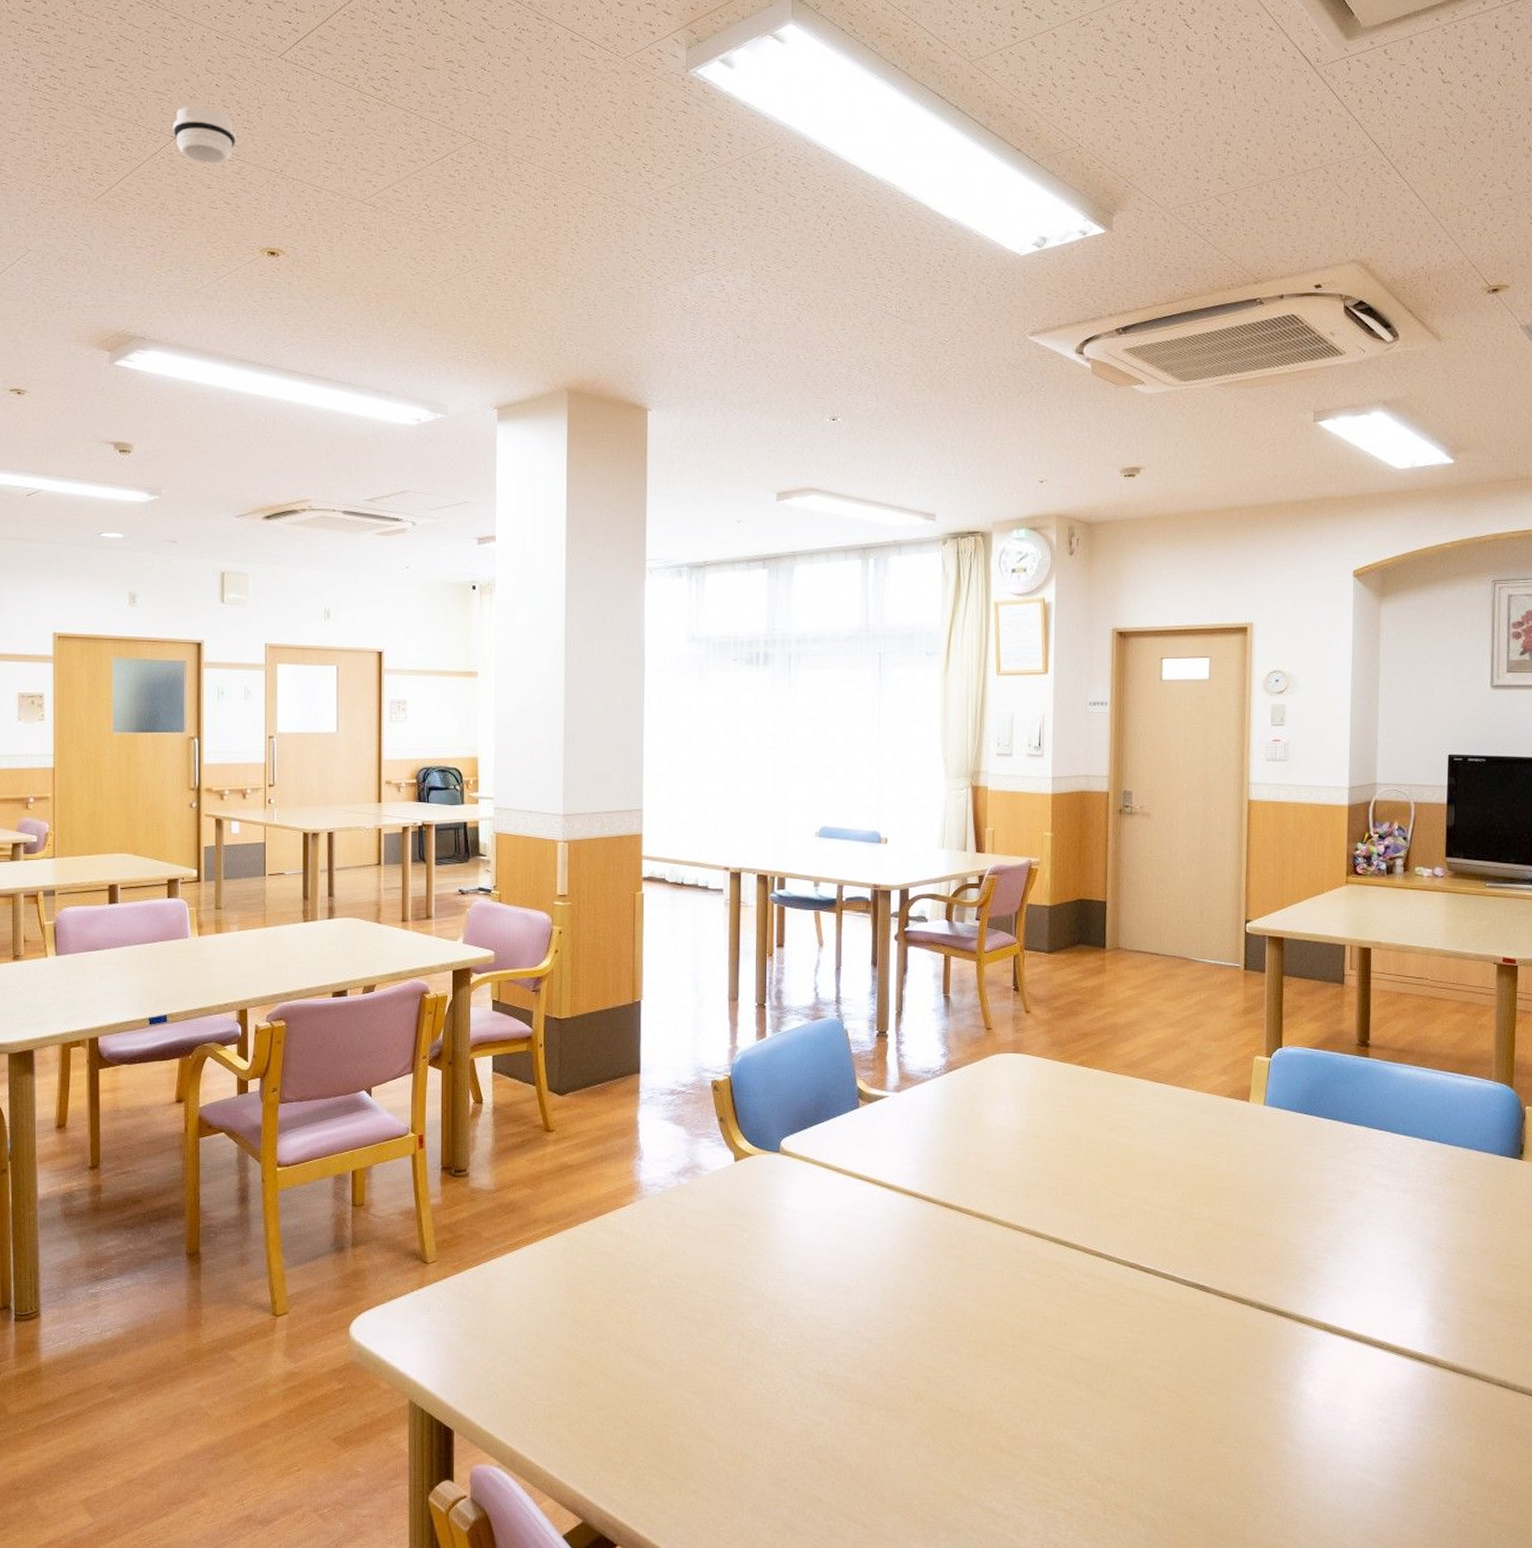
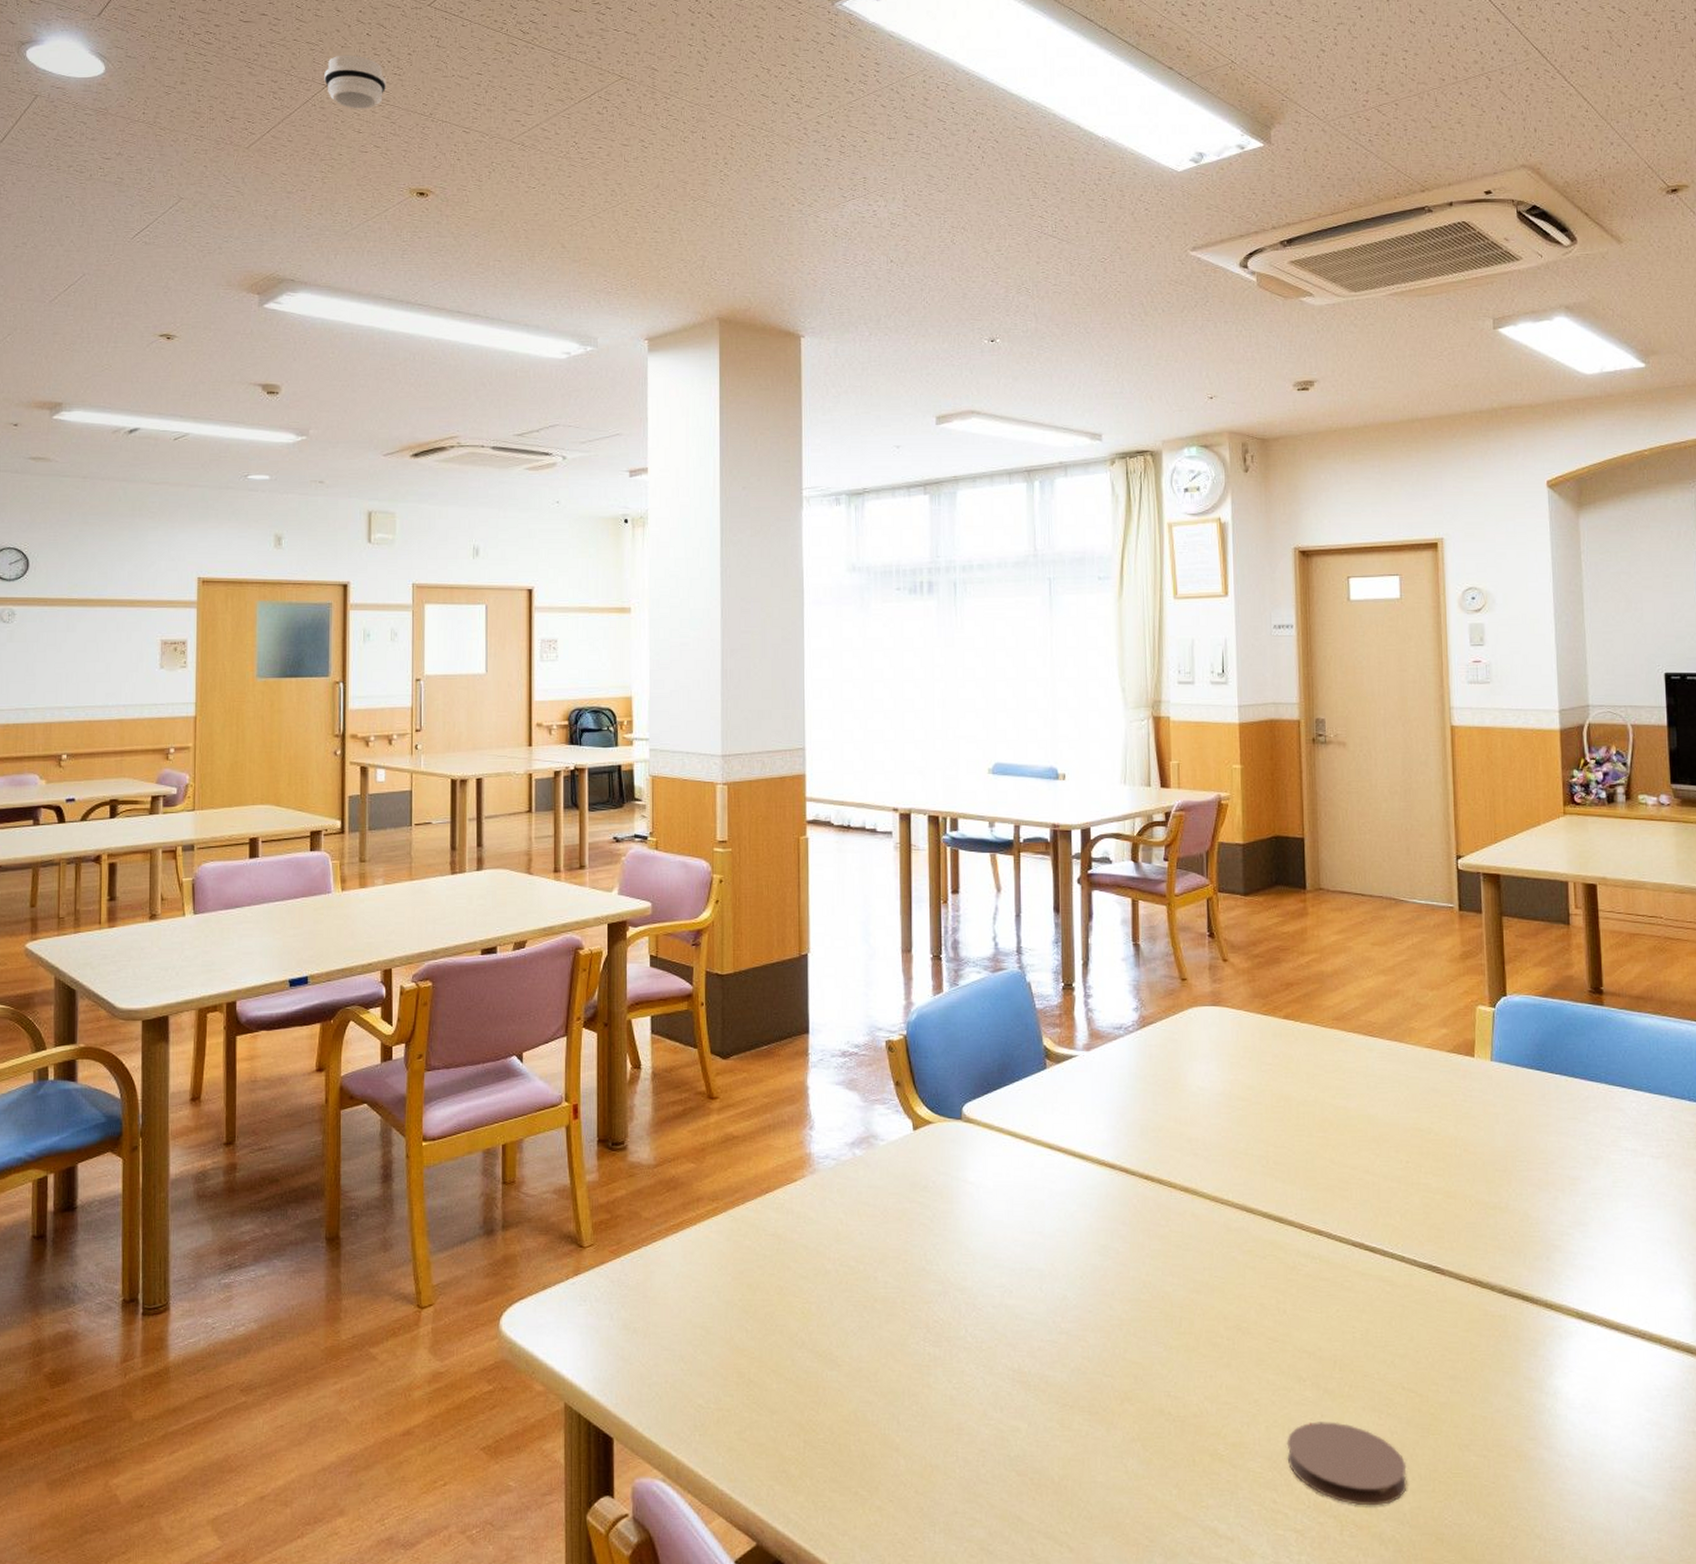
coaster: none [1060,1418,1166,1490] -> present [1287,1422,1407,1506]

